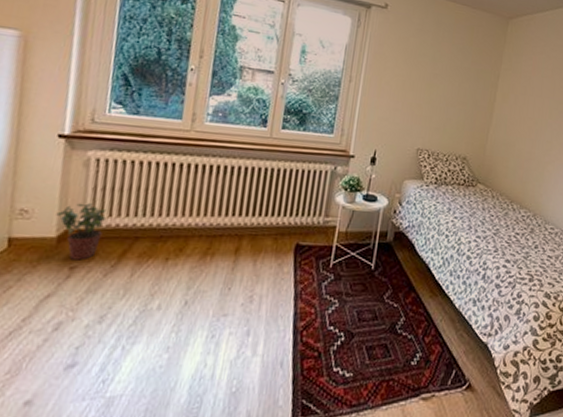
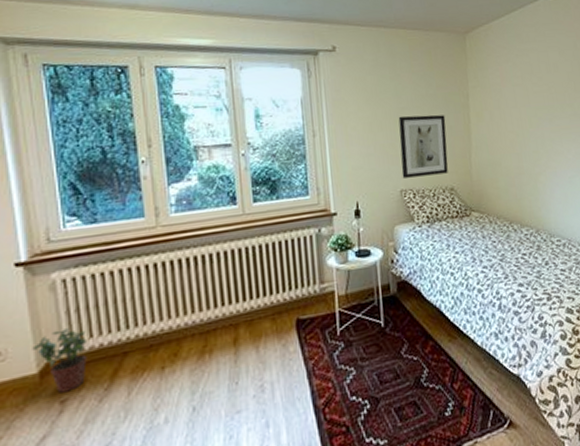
wall art: none [421,81,474,143] -> present [398,115,448,178]

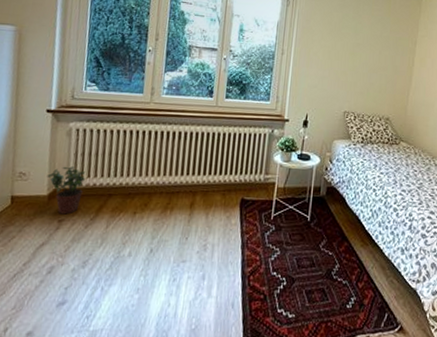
wall art: present [398,115,448,178] -> none [347,50,393,105]

